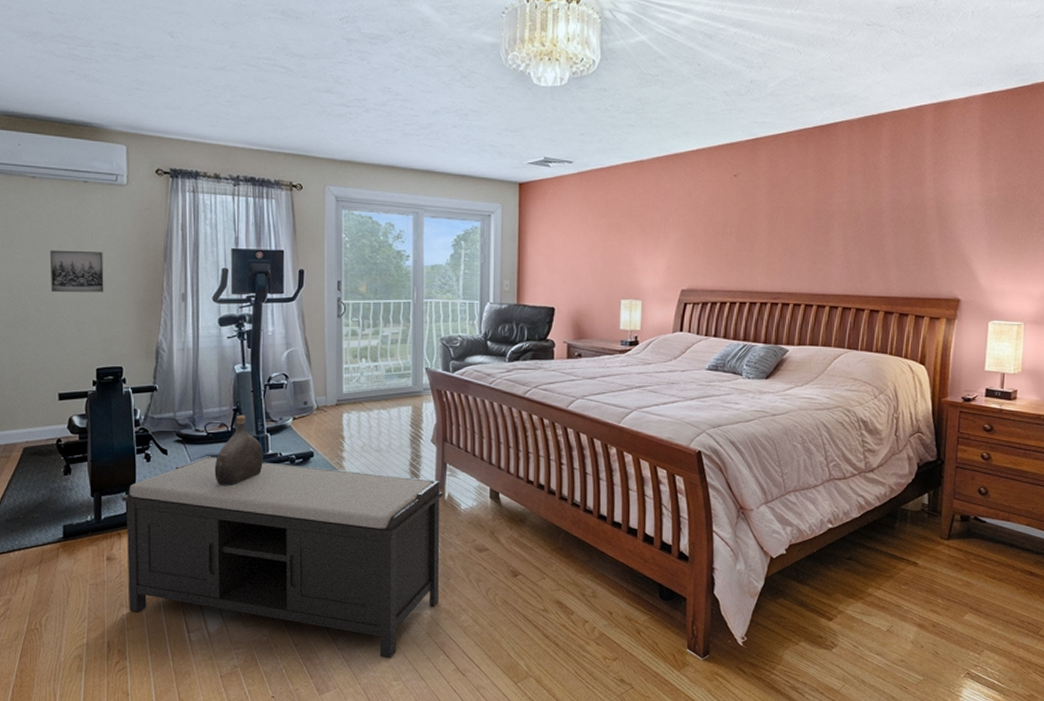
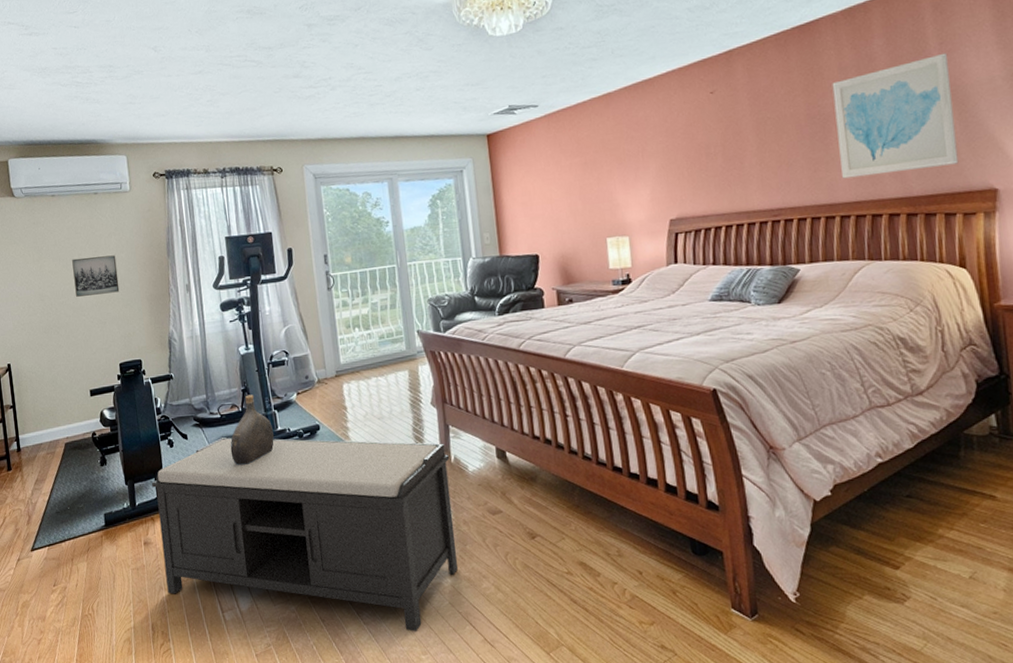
wall art: none [837,172,939,273] -> present [832,52,959,179]

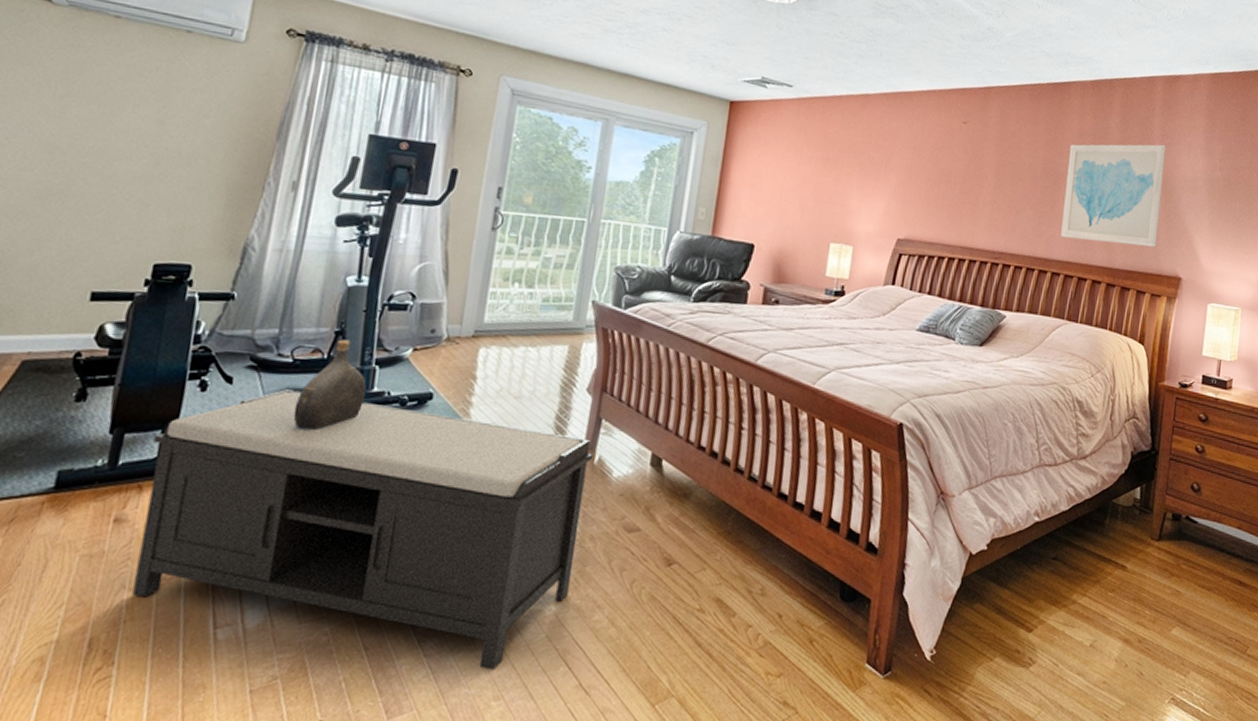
wall art: present [72,255,120,297] -> none [111,108,195,169]

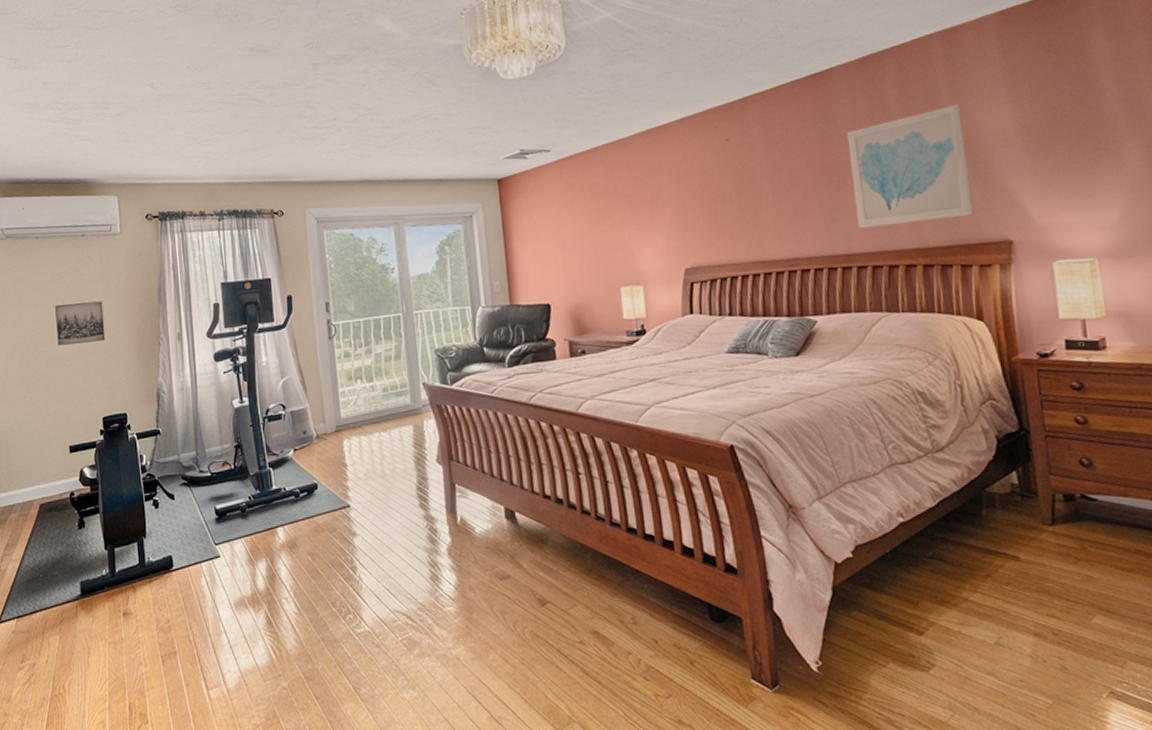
wall art: none [111,108,195,169] -> present [55,301,106,346]
bench: present [132,389,594,670] -> none [134,497,464,709]
water jug: present [293,339,366,431] -> none [220,451,268,529]

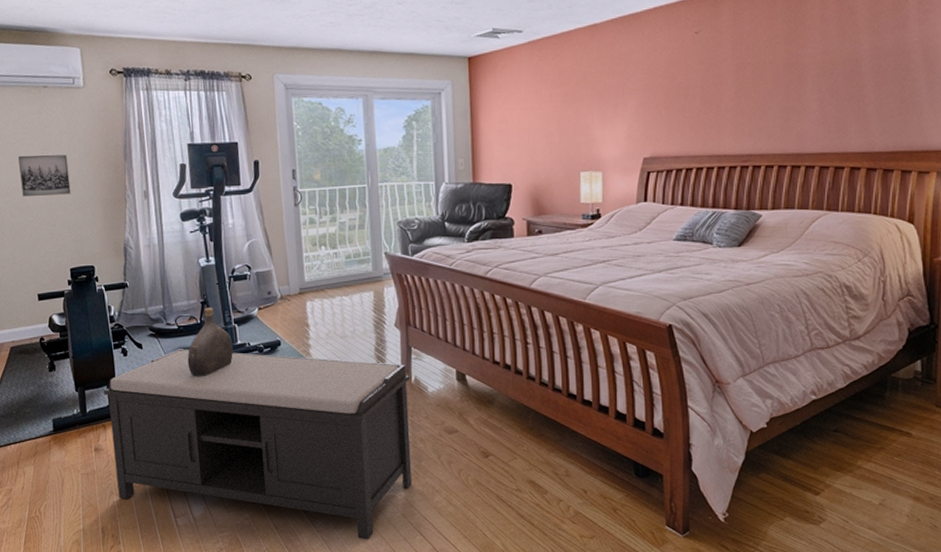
bench: none [134,497,464,709] -> present [104,349,413,540]
water jug: none [220,451,268,529] -> present [187,307,233,378]
wall art: present [846,104,974,229] -> none [812,12,925,130]

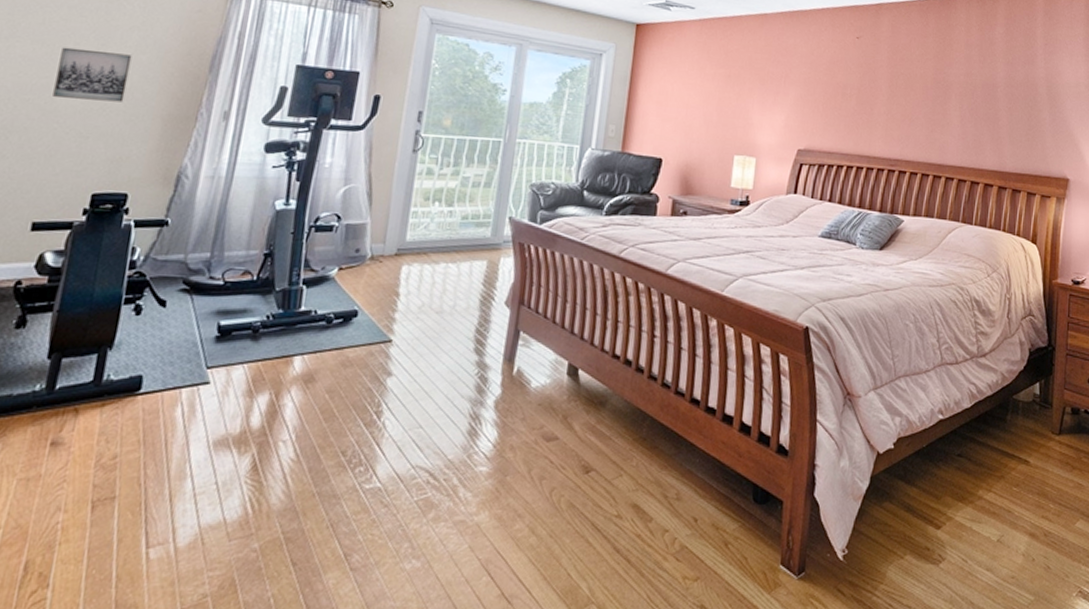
bench: present [104,349,413,540] -> none [68,311,512,582]
water jug: present [187,307,233,378] -> none [224,261,294,351]

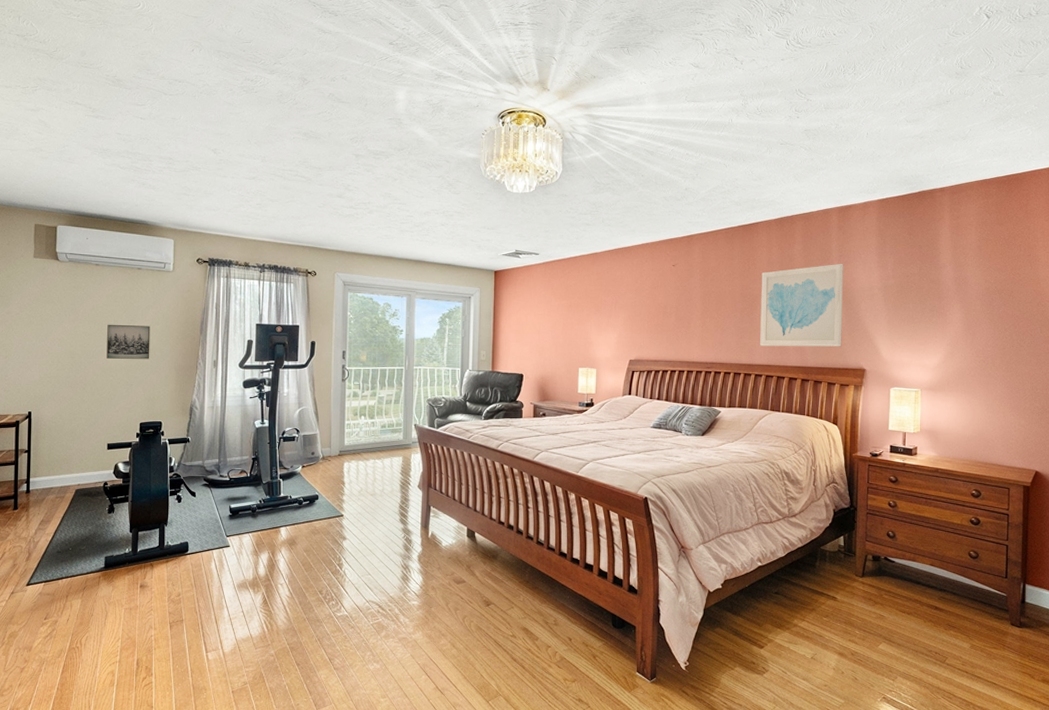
wall art: none [953,53,1050,151] -> present [760,263,844,347]

